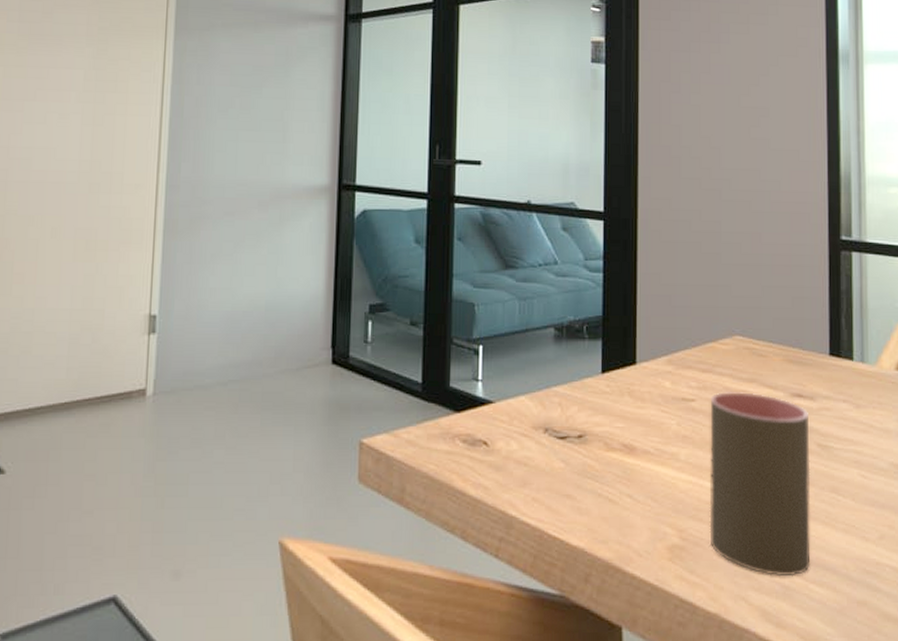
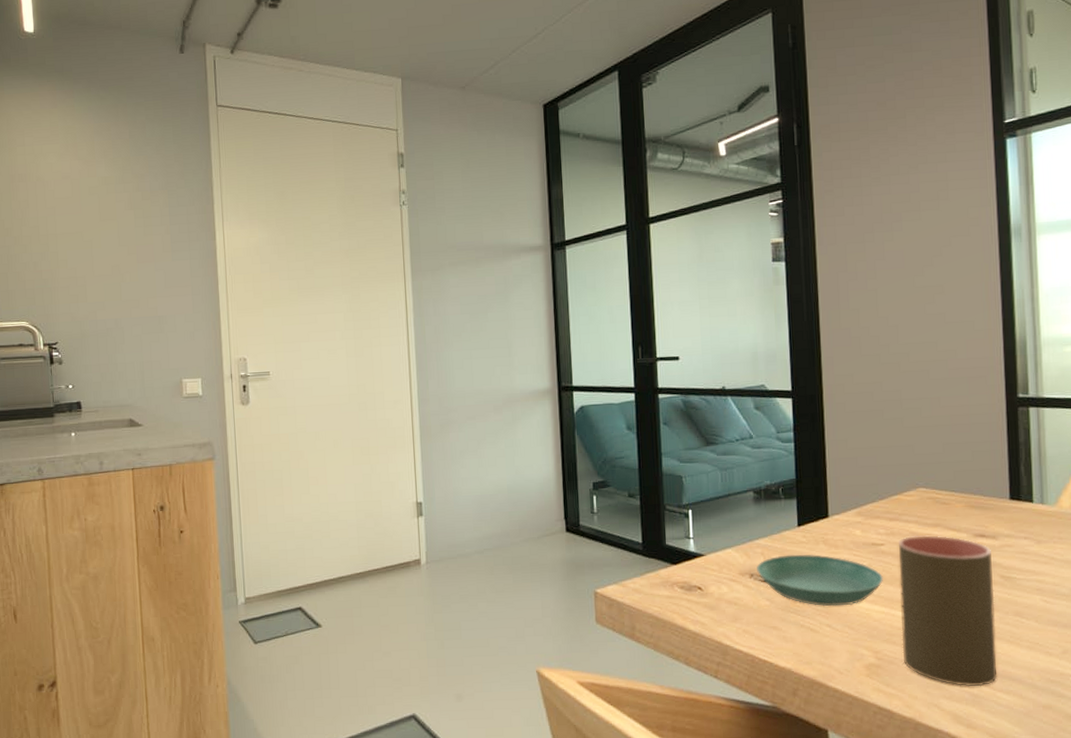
saucer: none [552,407,693,473] -> present [757,554,884,607]

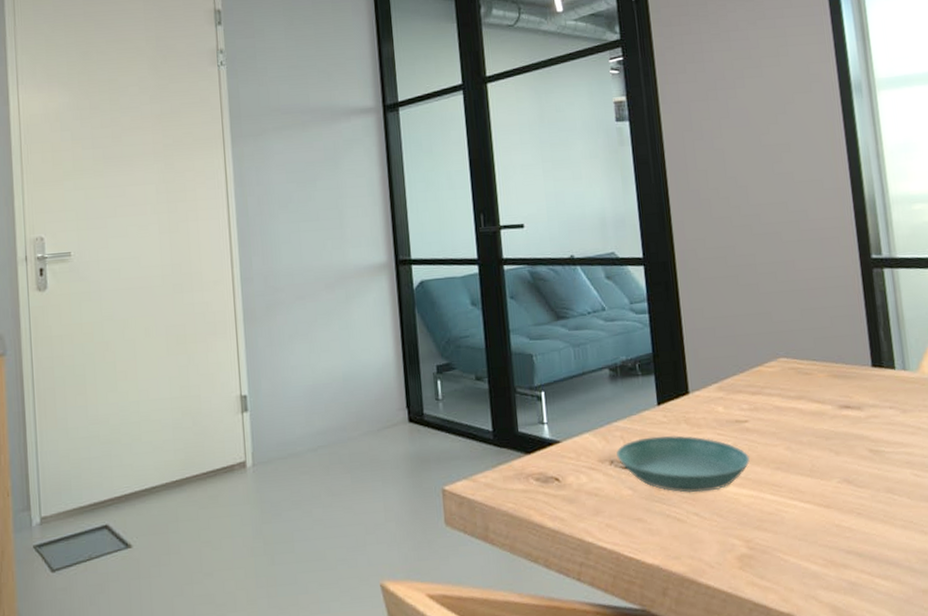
cup: present [898,535,998,687] -> none [762,408,875,575]

